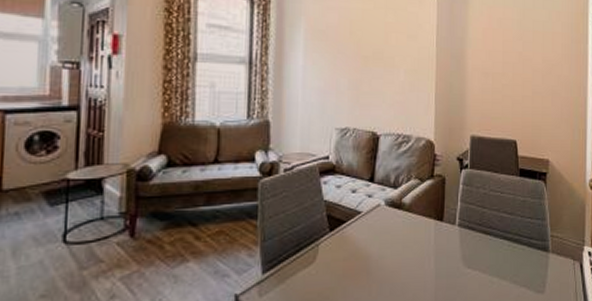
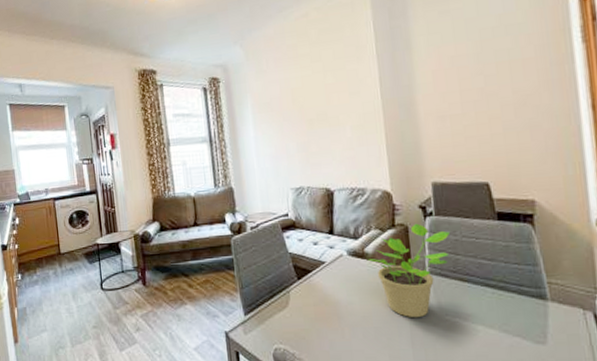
potted plant: none [404,175,481,271] -> present [368,223,451,317]

